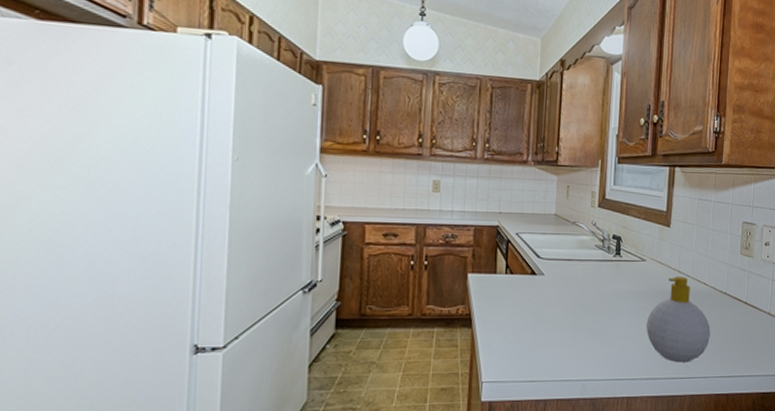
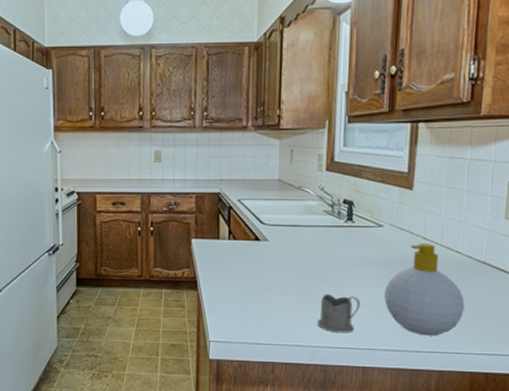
tea glass holder: none [588,326,626,365] -> present [318,293,360,333]

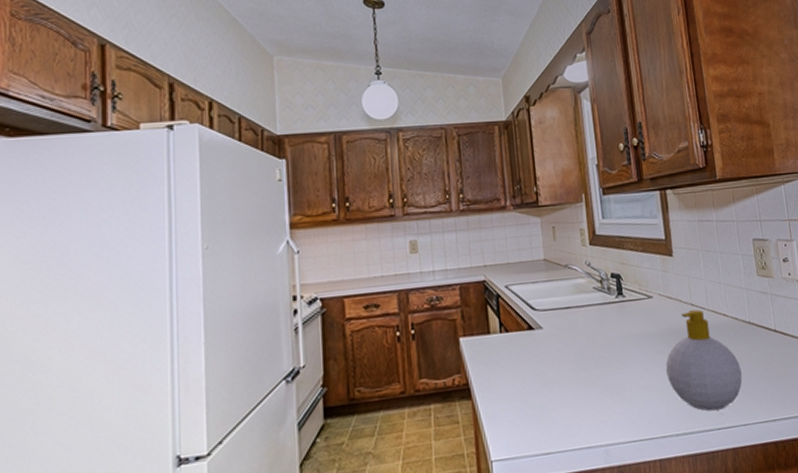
tea glass holder: present [318,293,360,333] -> none [605,378,645,425]

